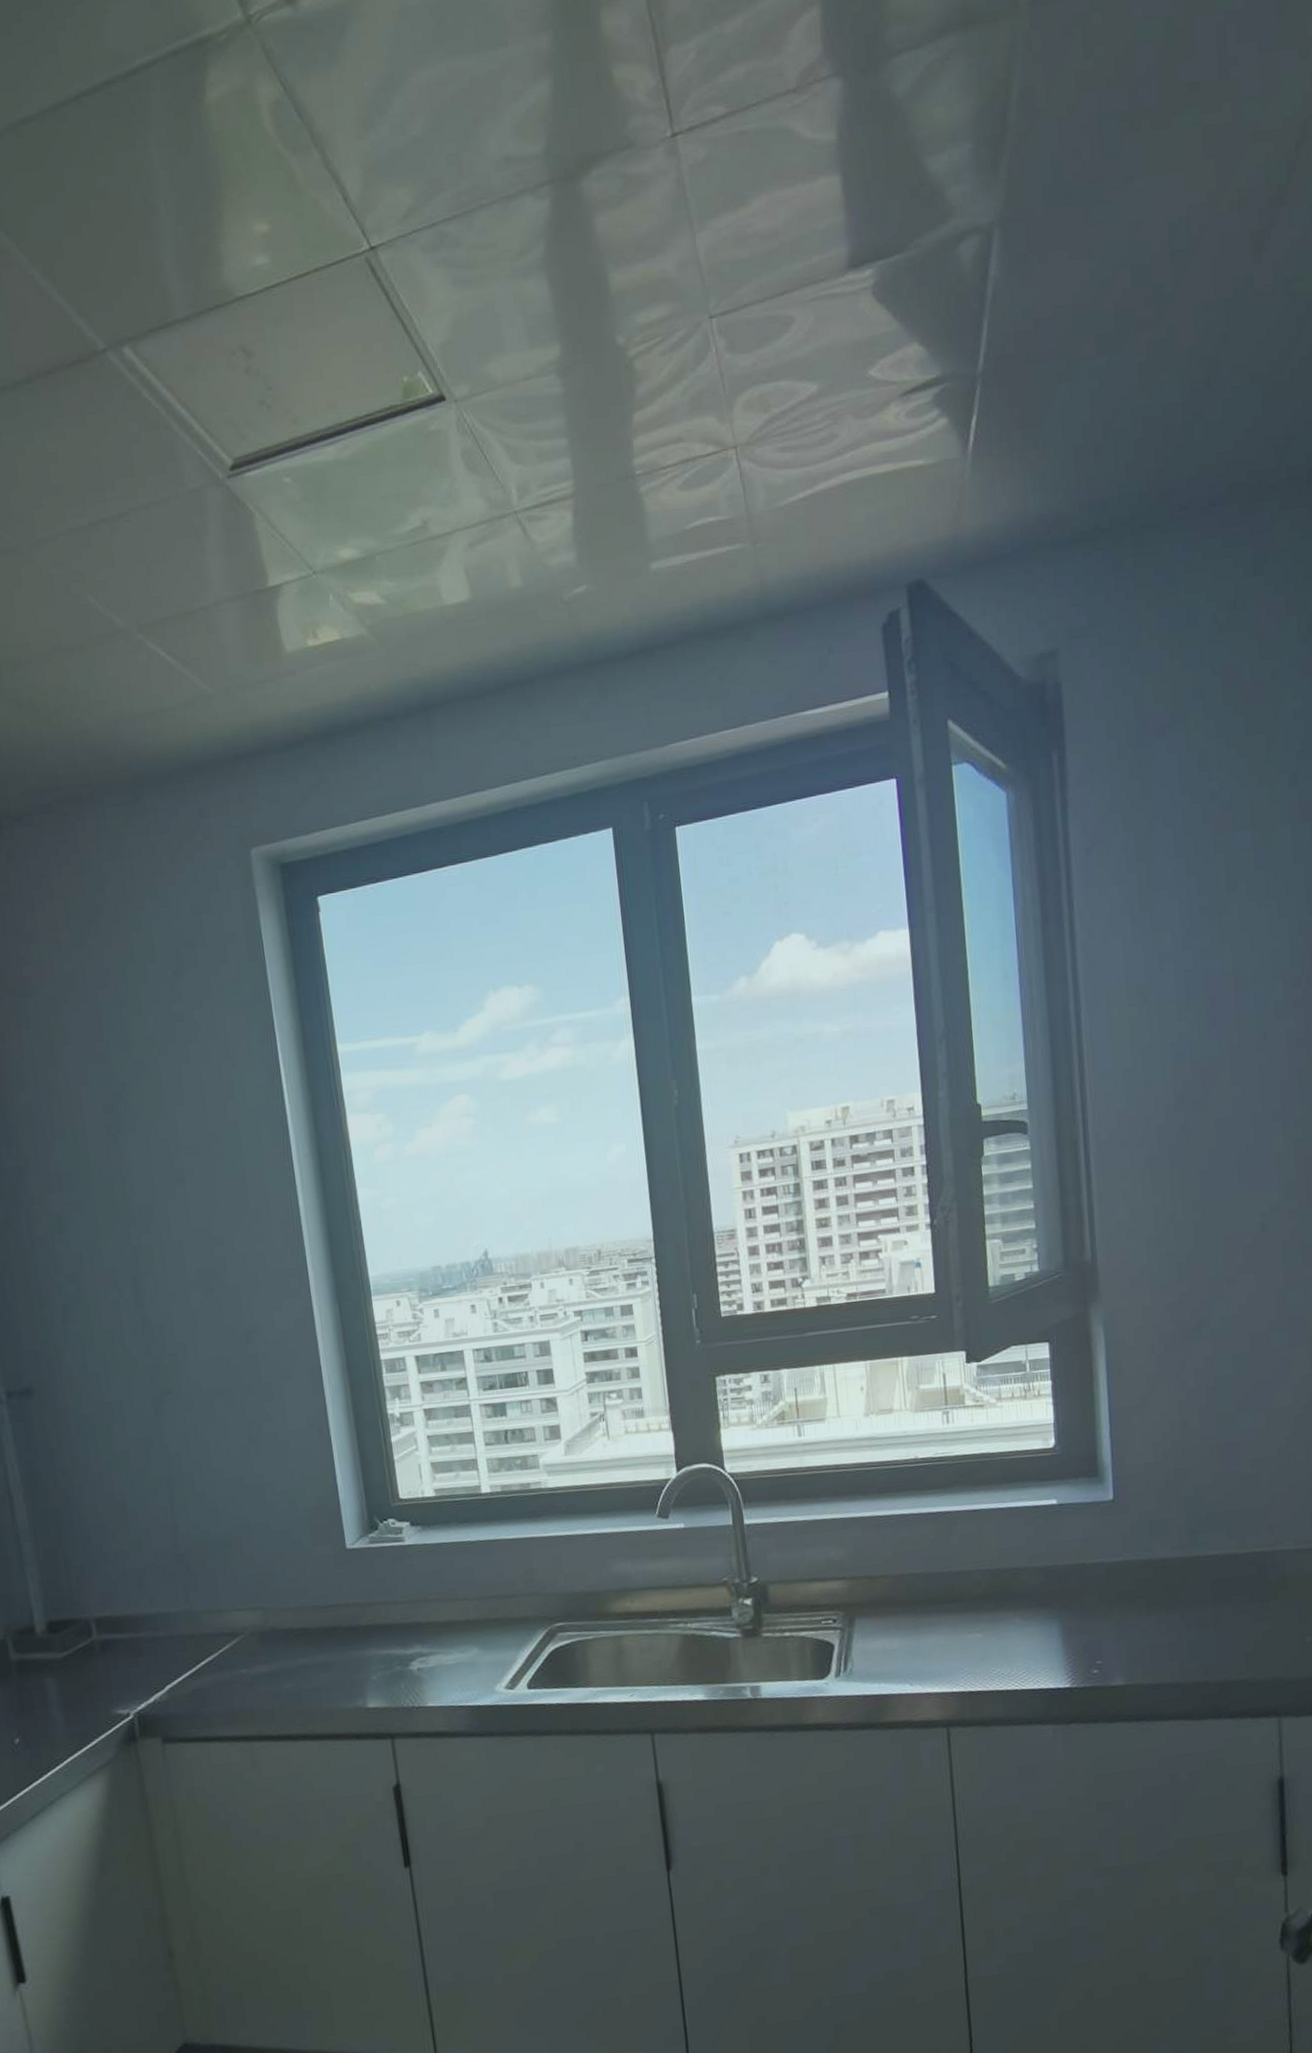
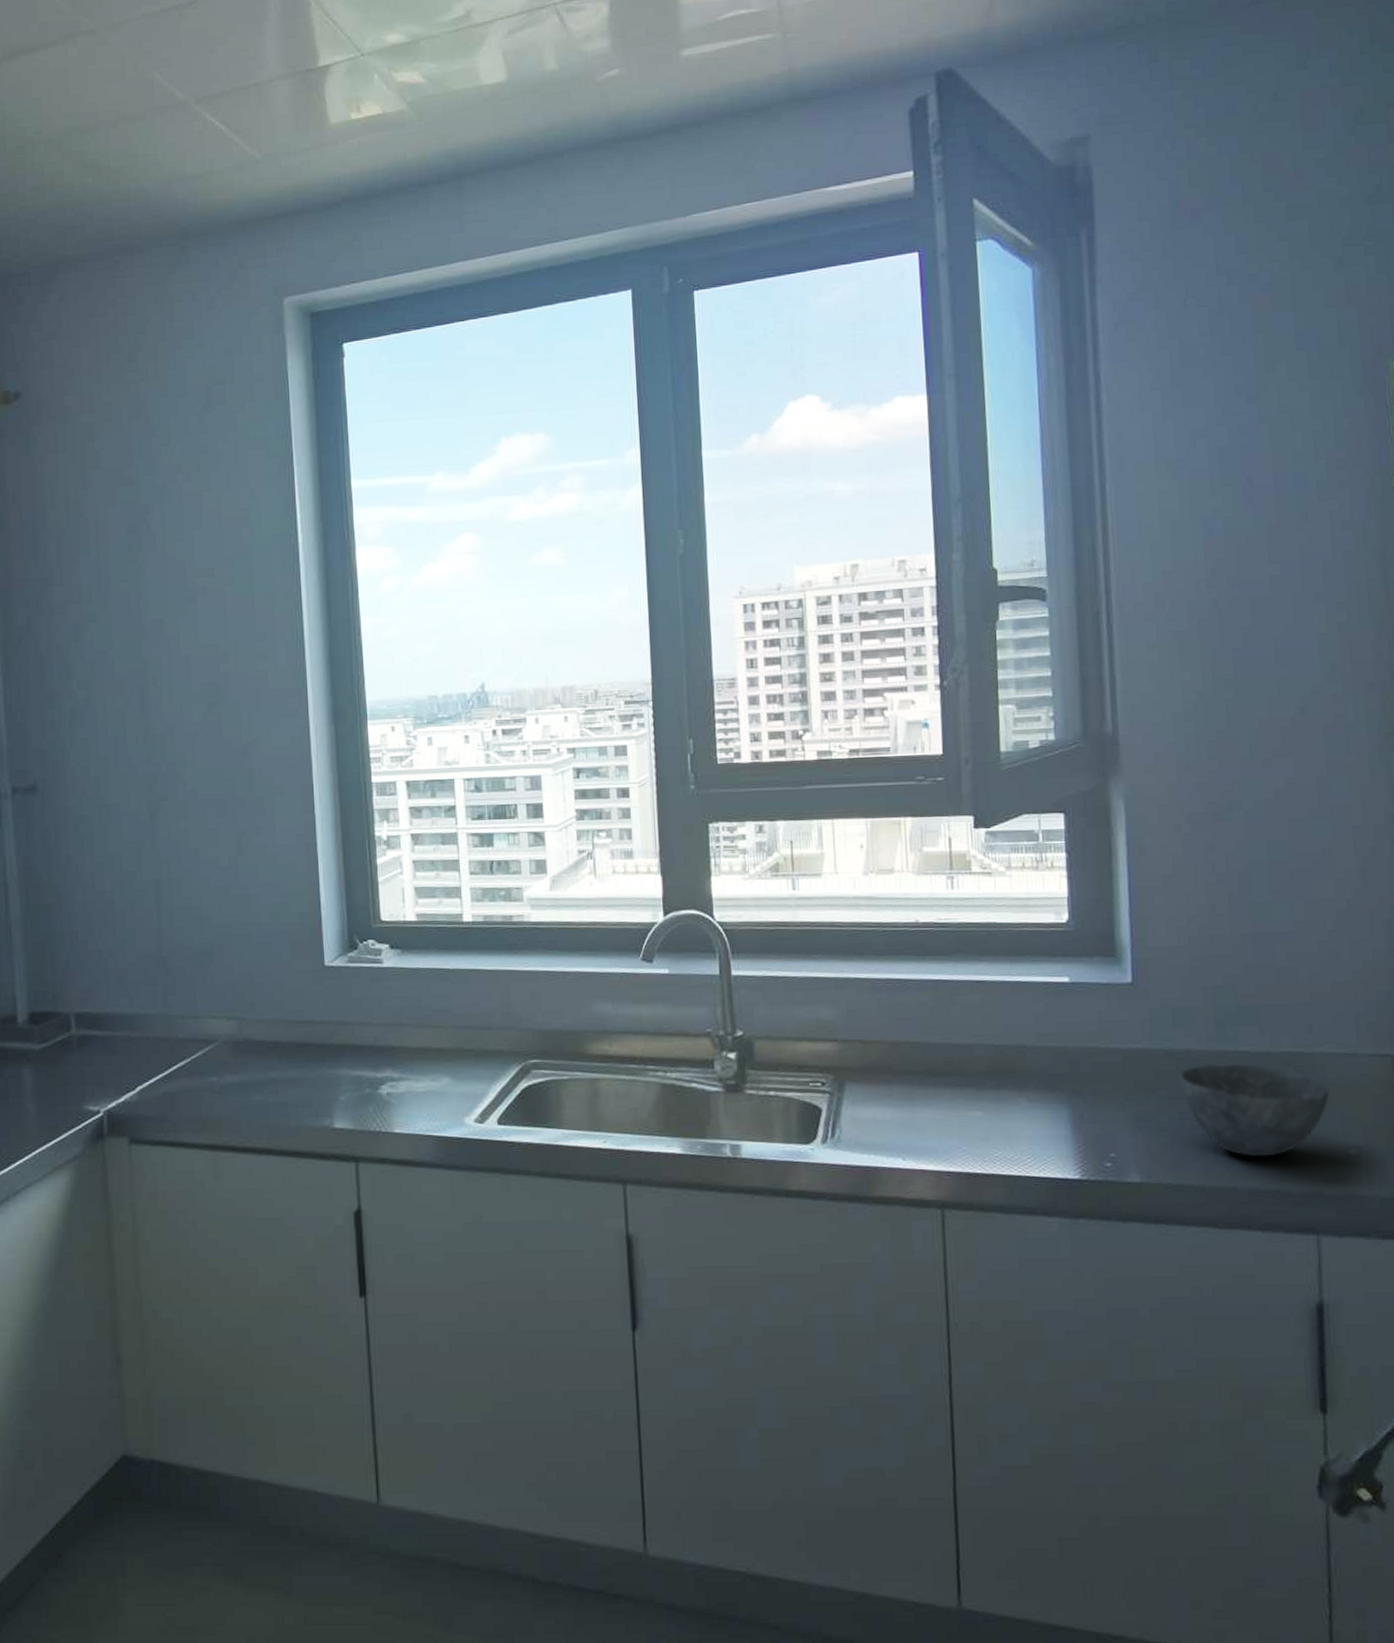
bowl: none [1156,1567,1289,1653] -> present [1178,1063,1330,1158]

